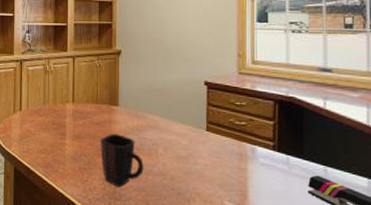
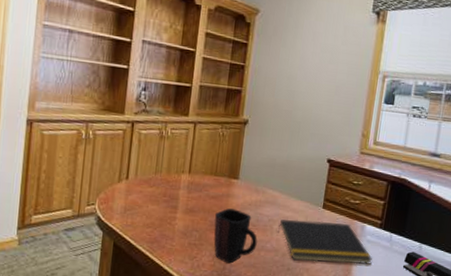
notepad: none [162,143,270,189] -> present [277,219,373,264]

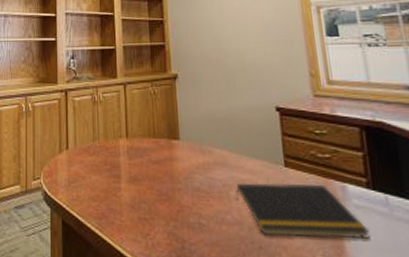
mug: present [214,208,258,264] -> none [162,174,216,242]

